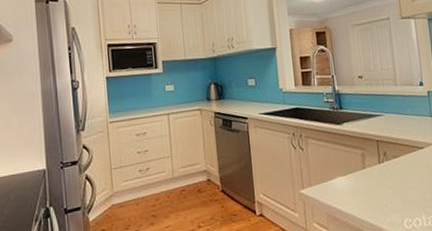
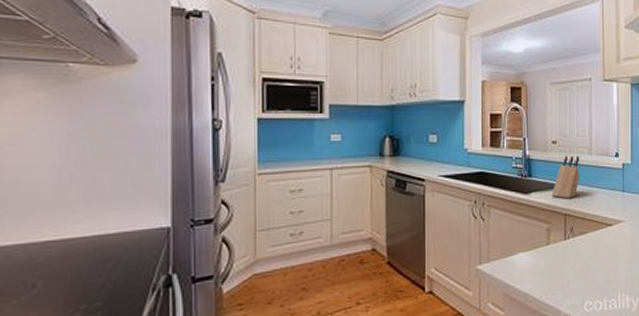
knife block: none [362,87,388,127] -> present [551,155,580,199]

